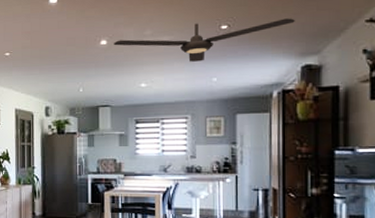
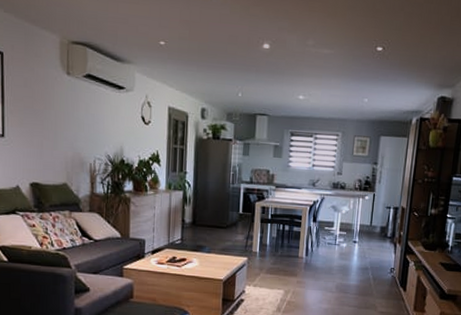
ceiling fan: present [114,18,295,62] -> none [276,40,439,81]

